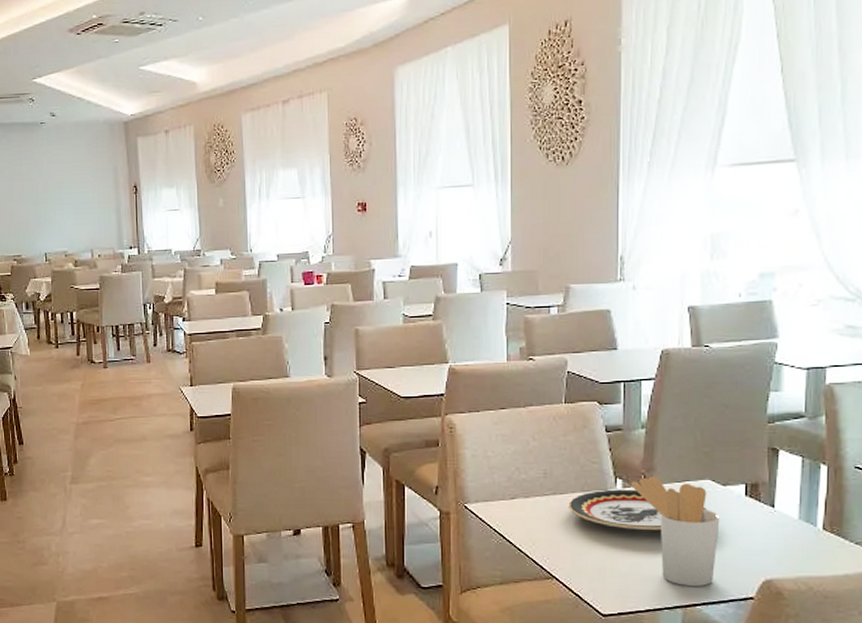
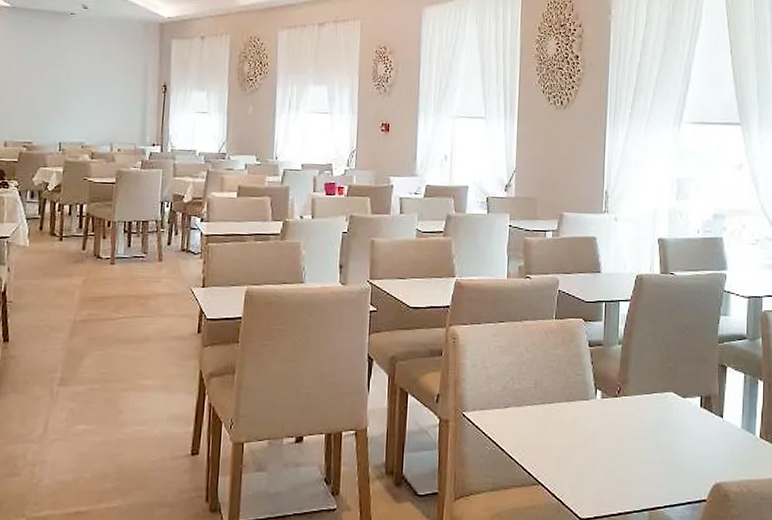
plate: present [568,489,707,531] -> none [555,399,670,439]
utensil holder: present [630,476,720,586] -> none [608,388,680,490]

